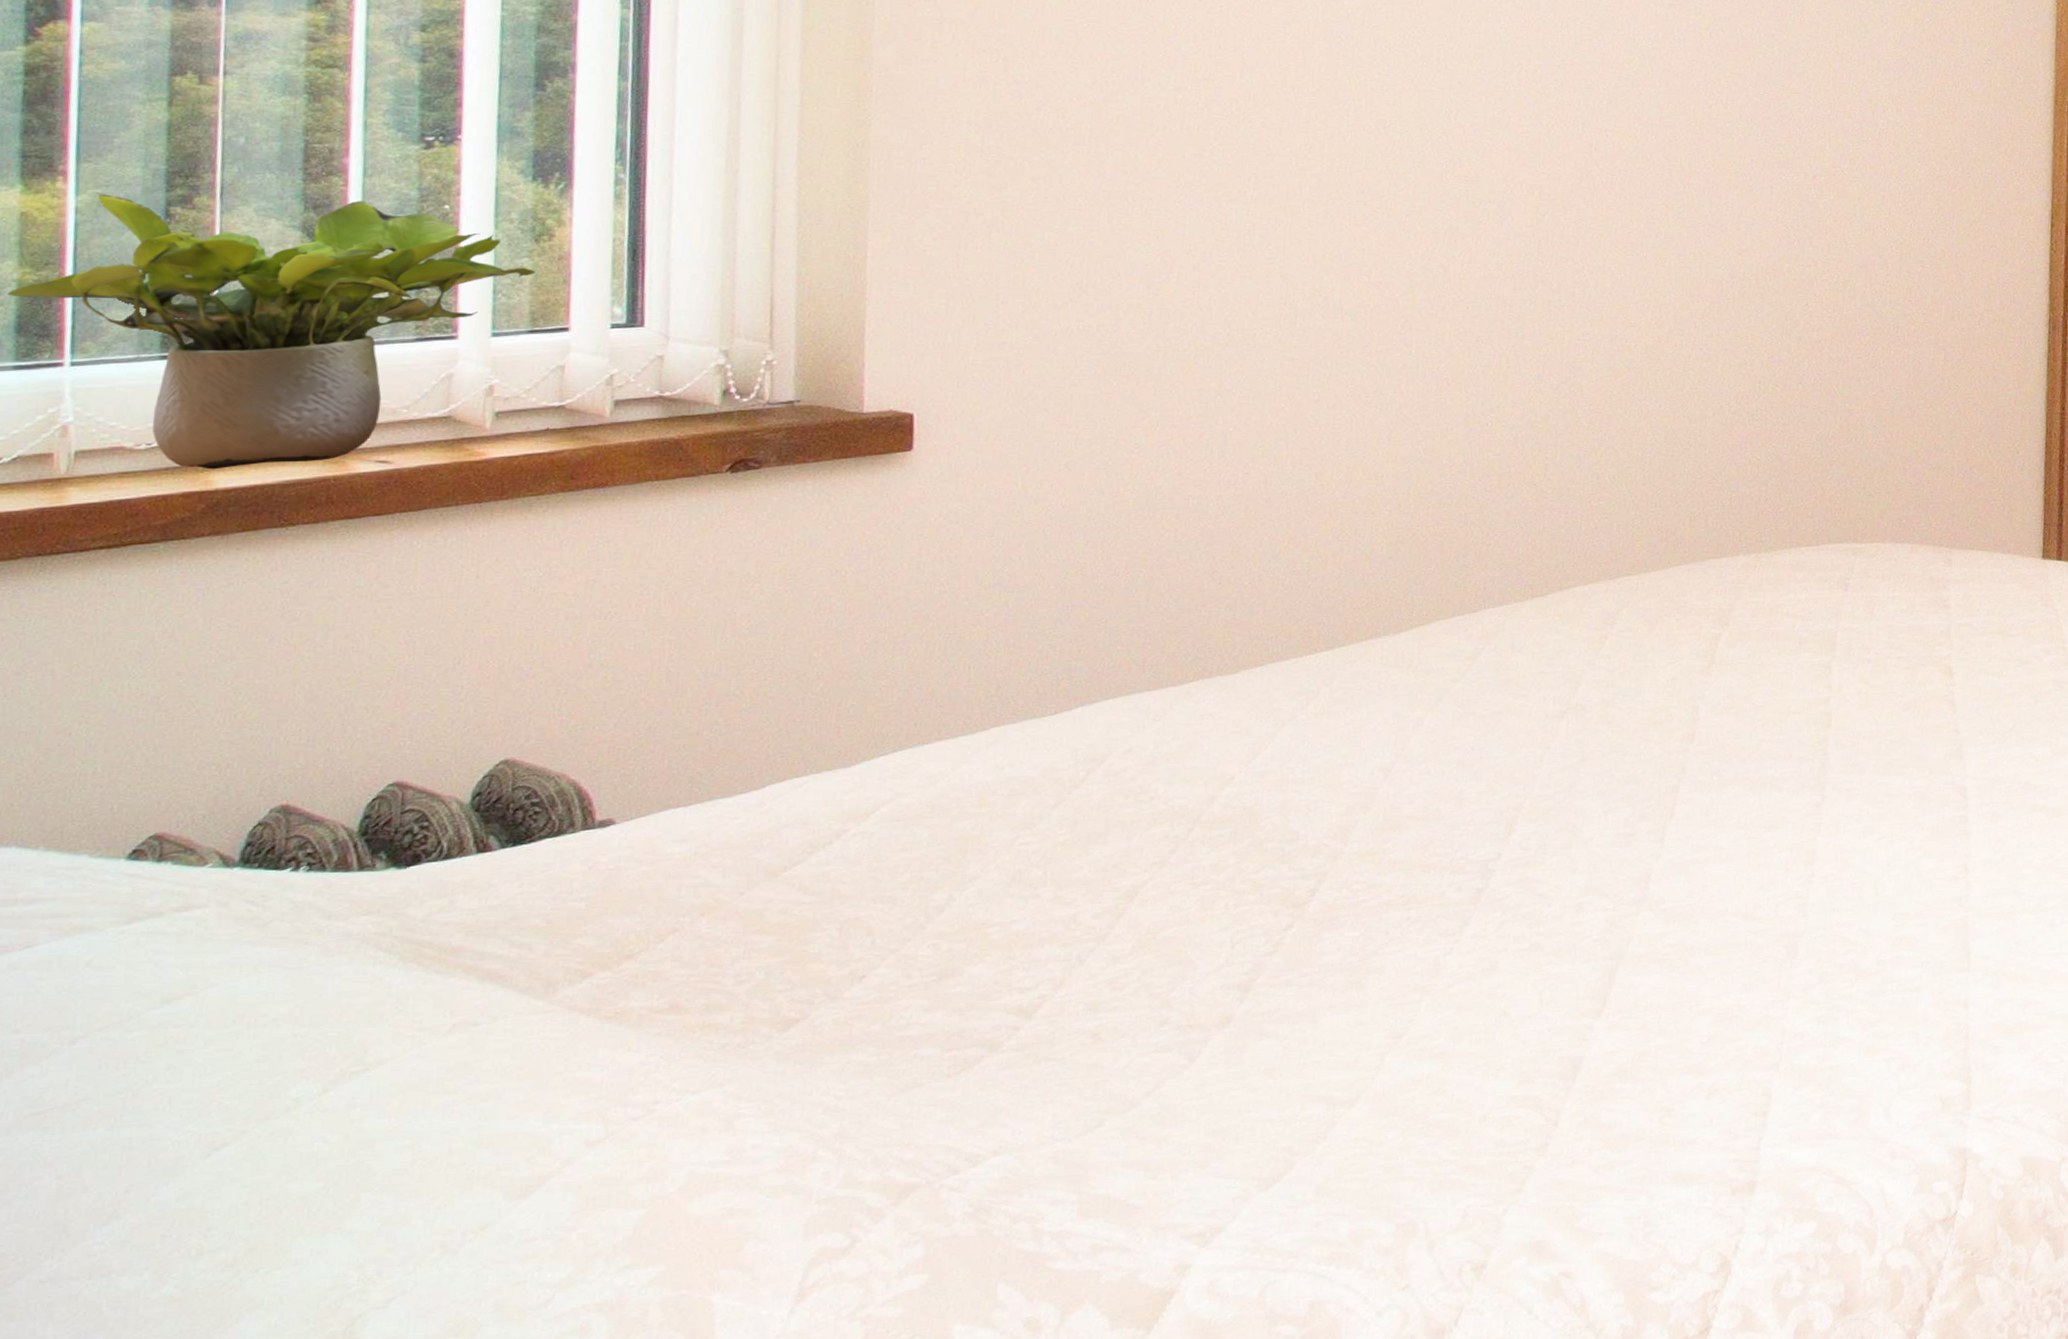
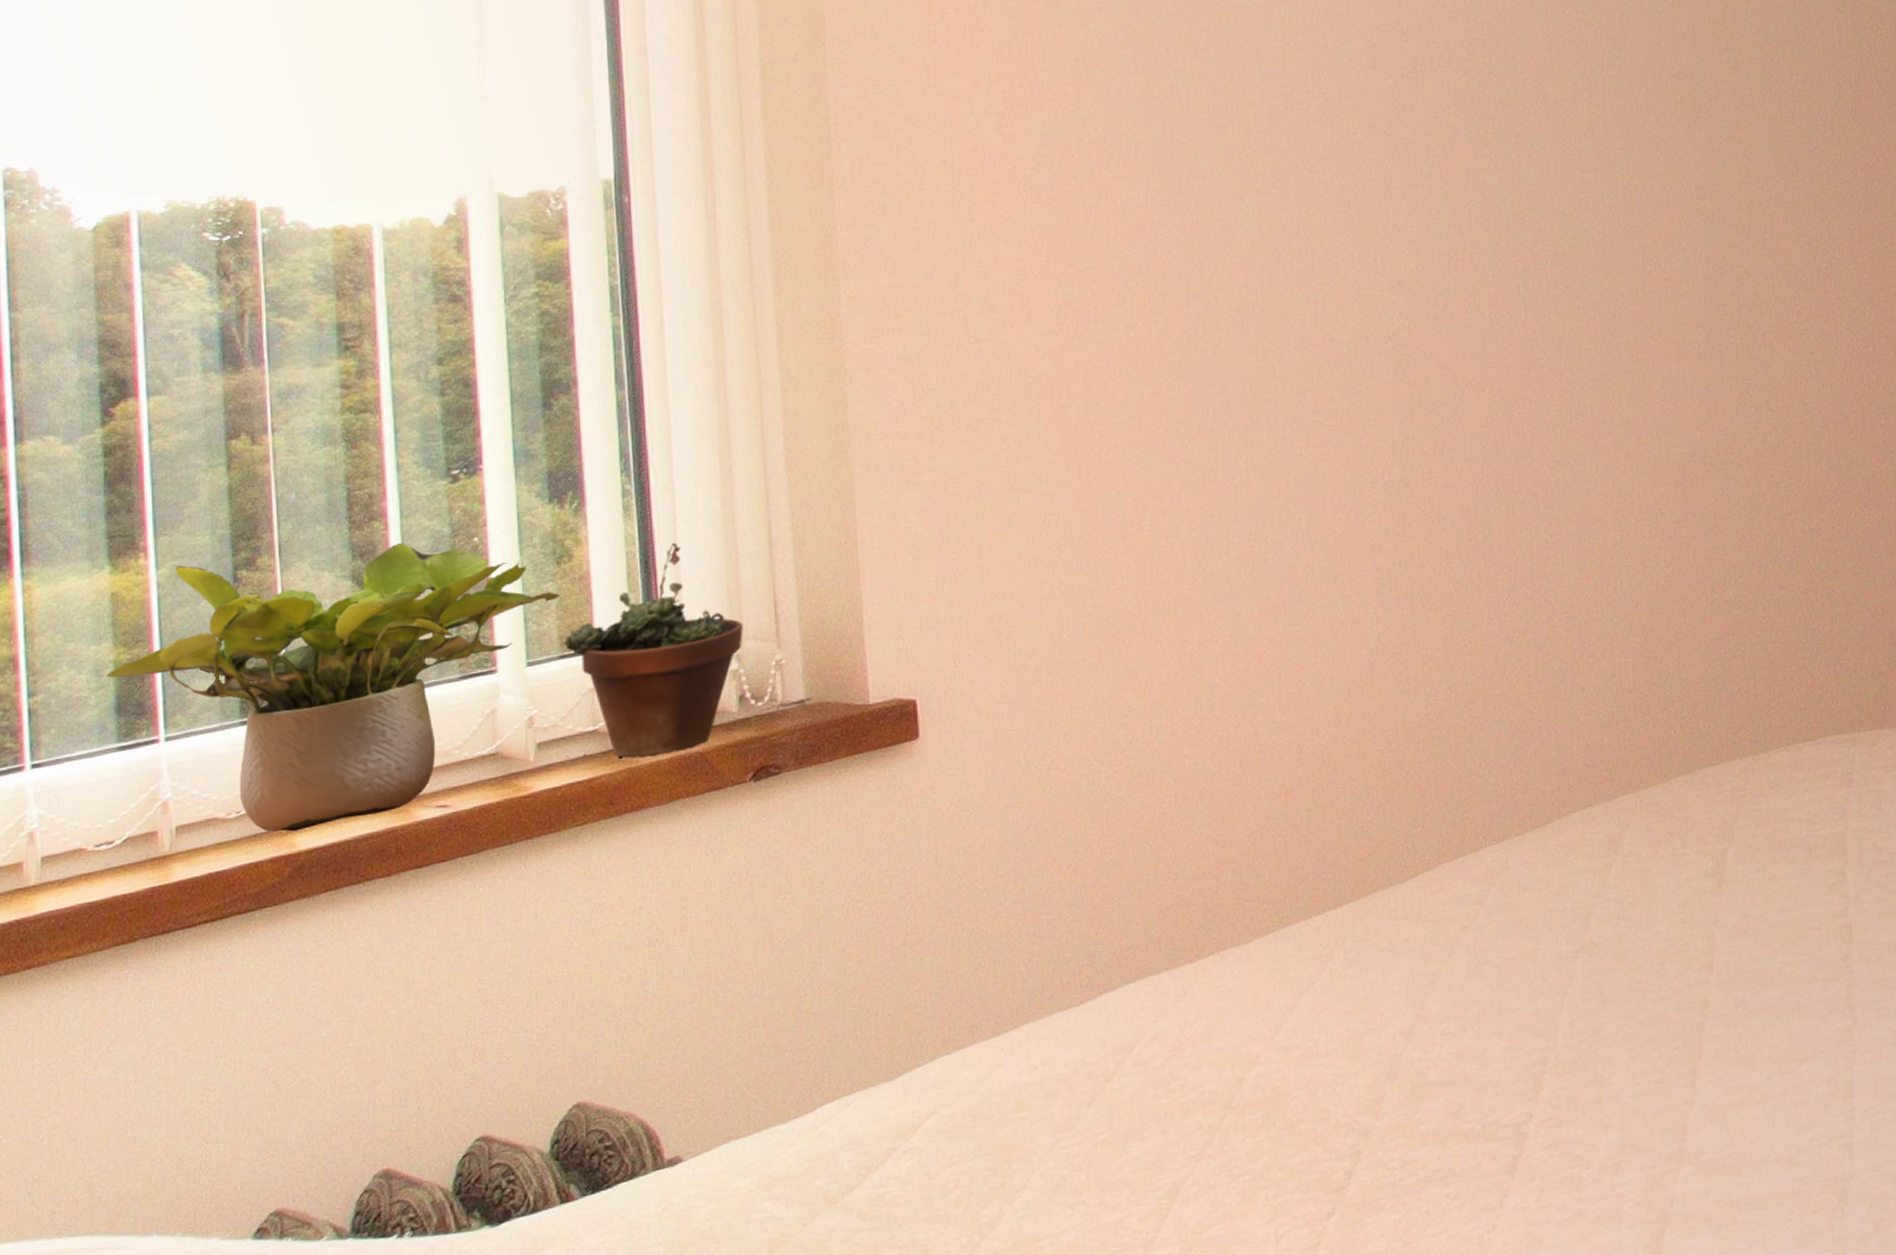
succulent plant: none [534,235,735,439] -> present [563,542,743,759]

